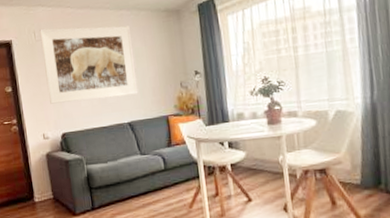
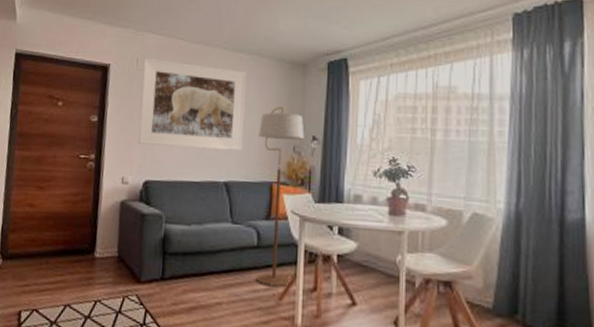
floor lamp: none [149,51,197,199] -> present [256,107,305,288]

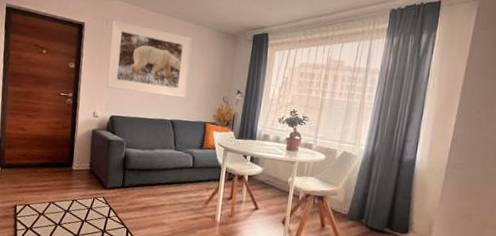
floor lamp: present [256,107,305,288] -> none [190,67,232,196]

